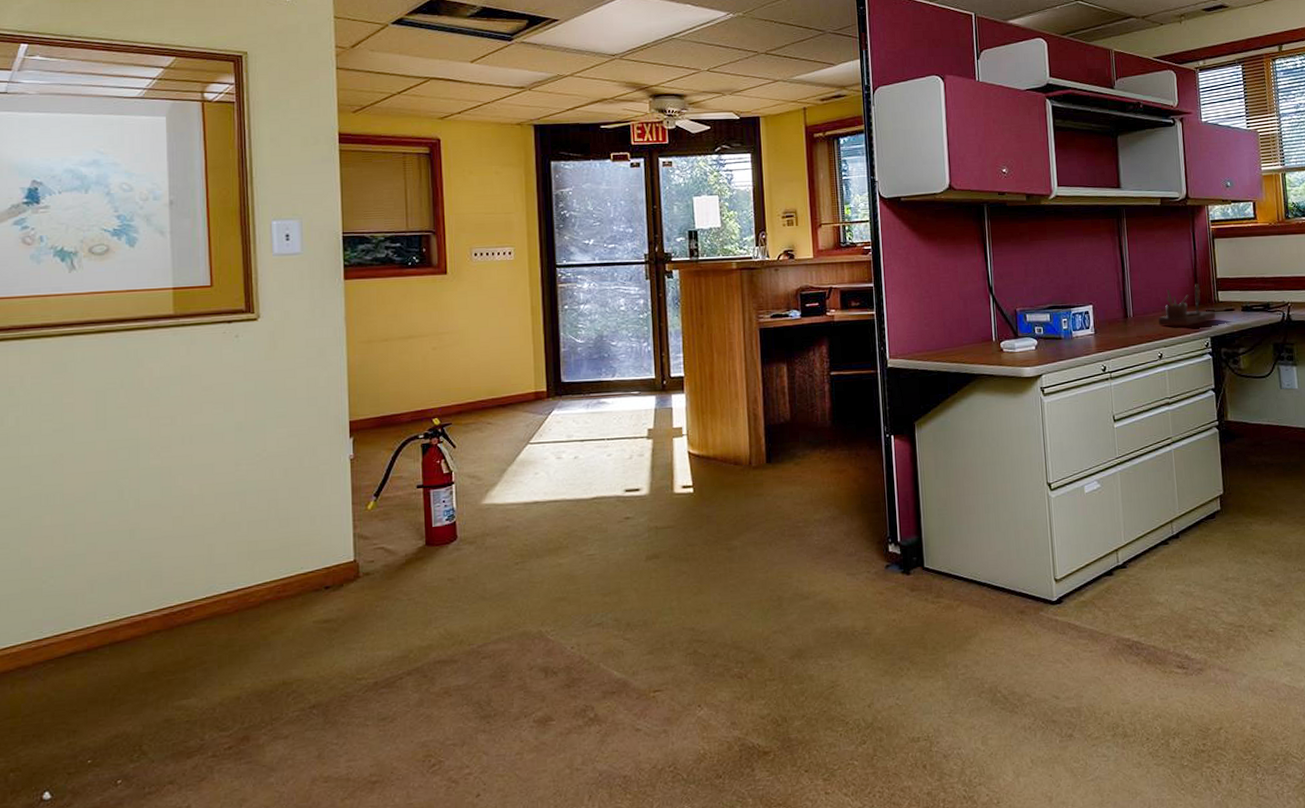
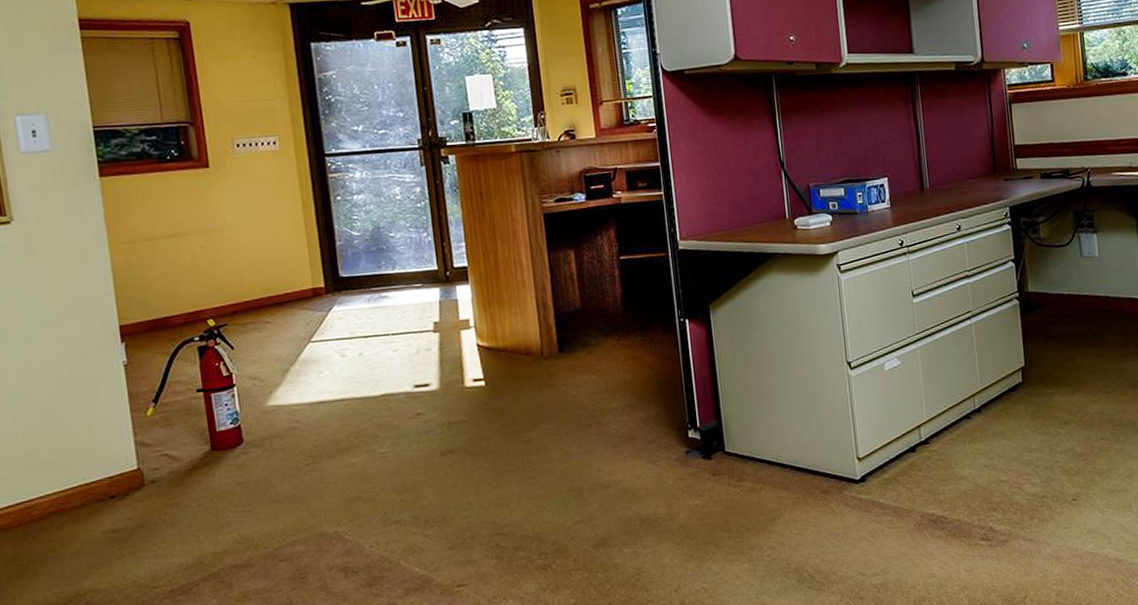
desk organizer: present [1158,284,1215,327] -> none [955,151,1014,197]

